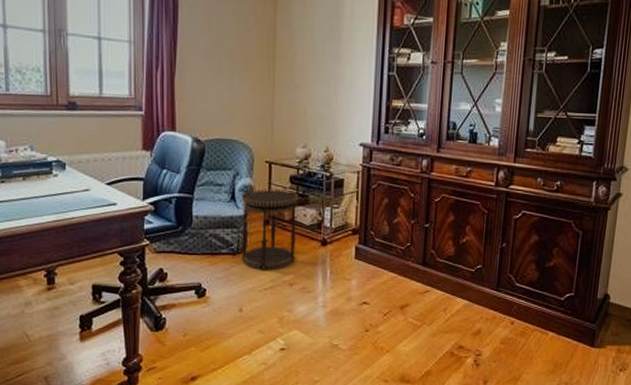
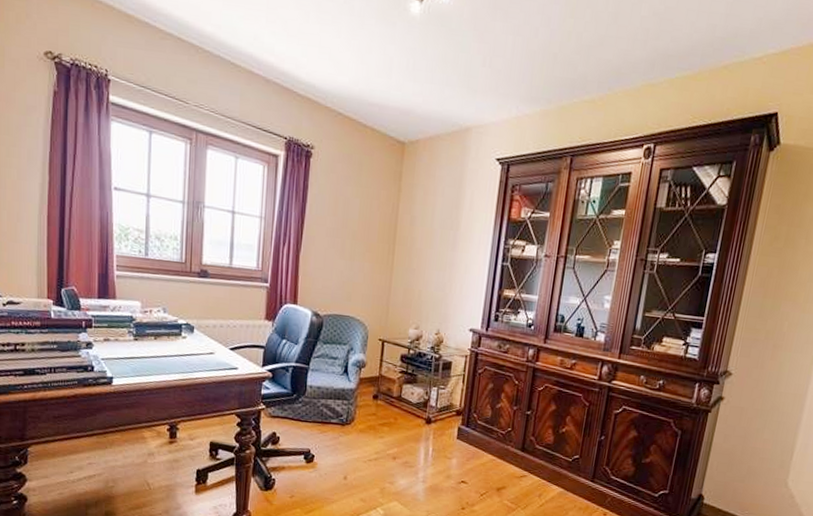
side table: present [241,188,299,271] -> none [350,365,408,443]

